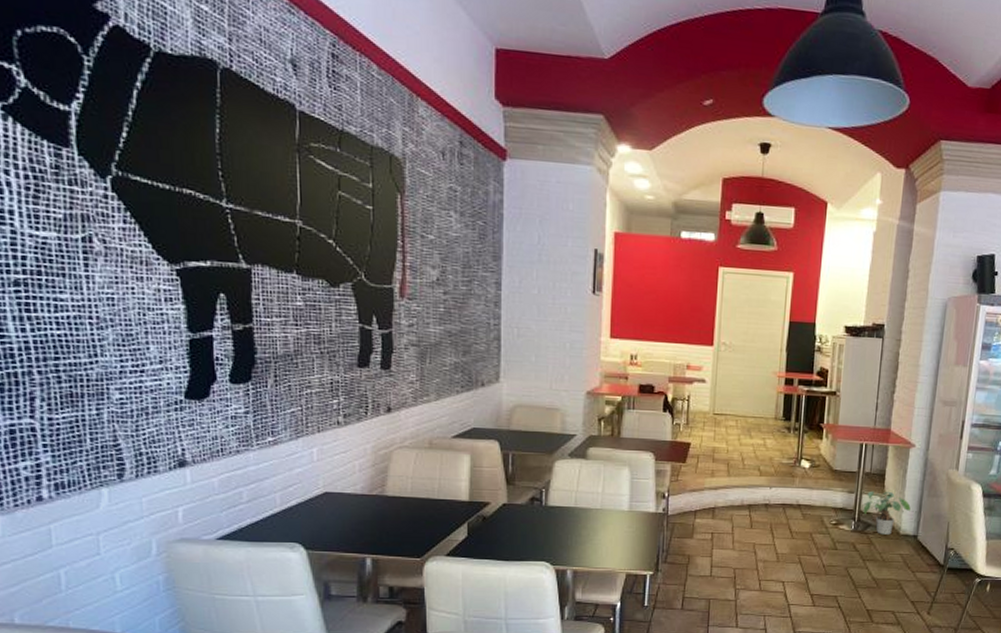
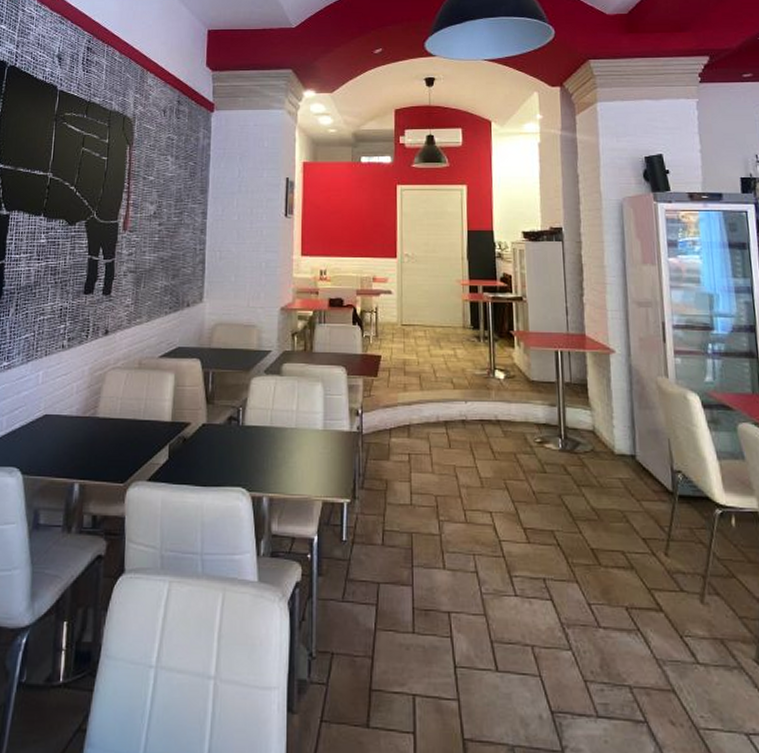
potted plant: present [862,490,911,535] -> none [567,403,622,454]

